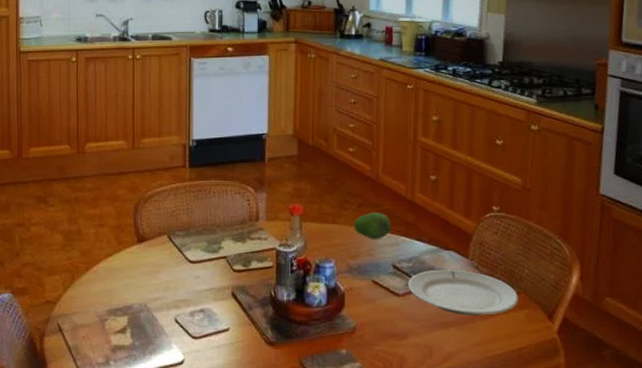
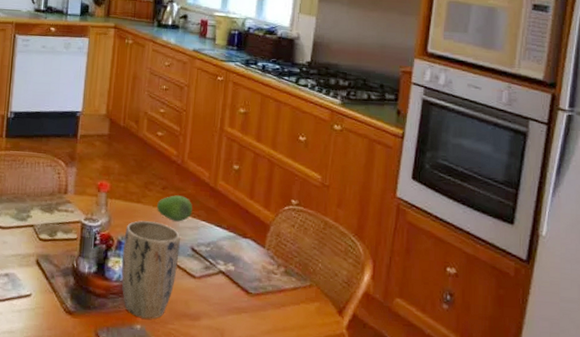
plant pot: none [321,242,381,342] -> present [121,220,180,319]
plate: present [408,269,518,316] -> none [204,255,310,305]

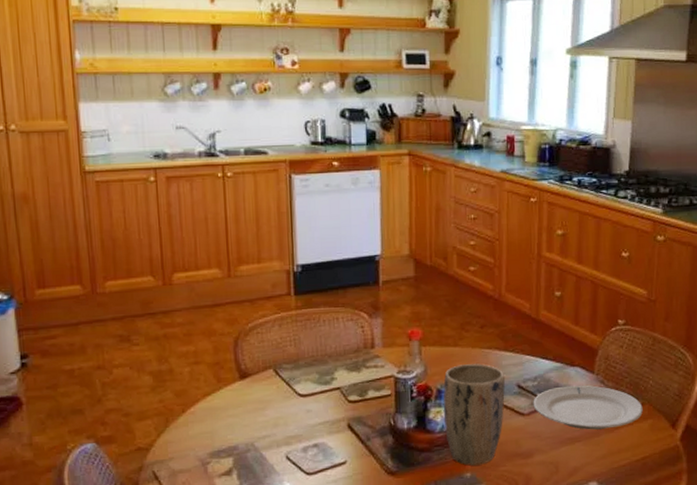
fruit: present [157,195,193,222] -> none [476,332,516,360]
plate: none [204,255,310,305] -> present [533,385,643,430]

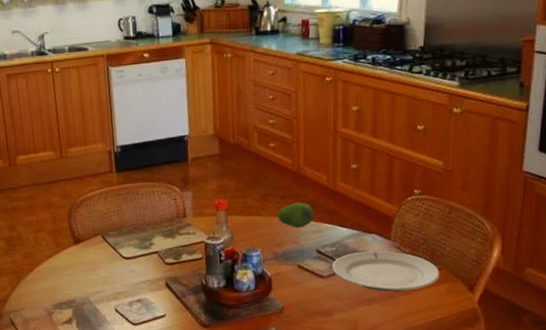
plant pot: present [442,364,505,466] -> none [248,231,305,321]
fruit: none [476,332,516,360] -> present [278,202,315,228]

